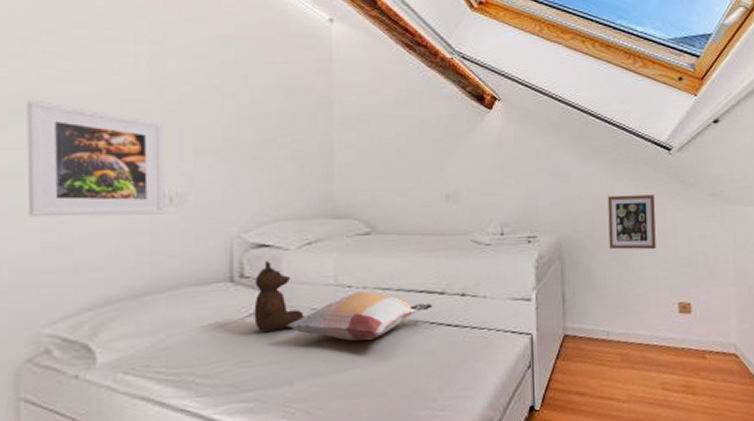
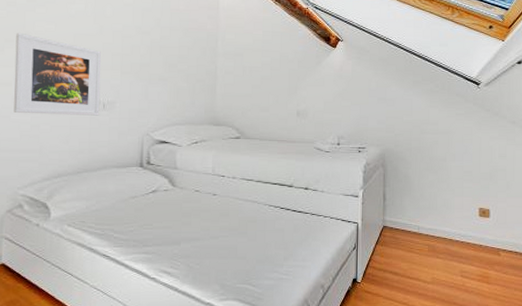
teddy bear: present [254,261,306,331] -> none [155,154,191,204]
decorative pillow: present [287,291,433,341] -> none [178,180,283,217]
picture frame: present [607,195,656,250] -> none [424,119,463,164]

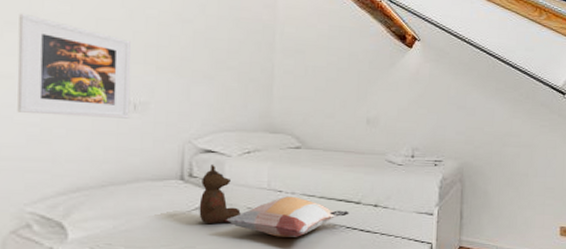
teddy bear: none [155,154,191,204] -> present [199,165,242,223]
decorative pillow: none [178,180,283,217] -> present [226,196,349,237]

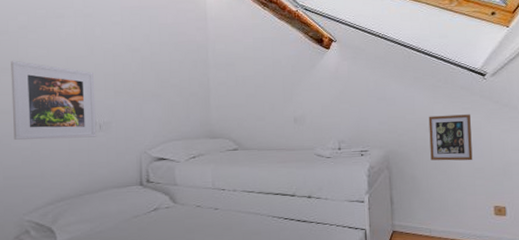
teddy bear: present [199,165,242,223] -> none [157,170,193,222]
decorative pillow: present [226,196,349,237] -> none [180,193,286,231]
picture frame: none [504,130,547,180] -> present [428,114,473,161]

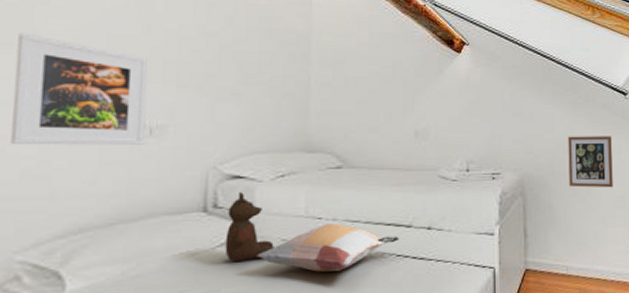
teddy bear: none [157,170,193,222] -> present [225,192,276,261]
decorative pillow: none [180,193,286,231] -> present [257,223,400,272]

